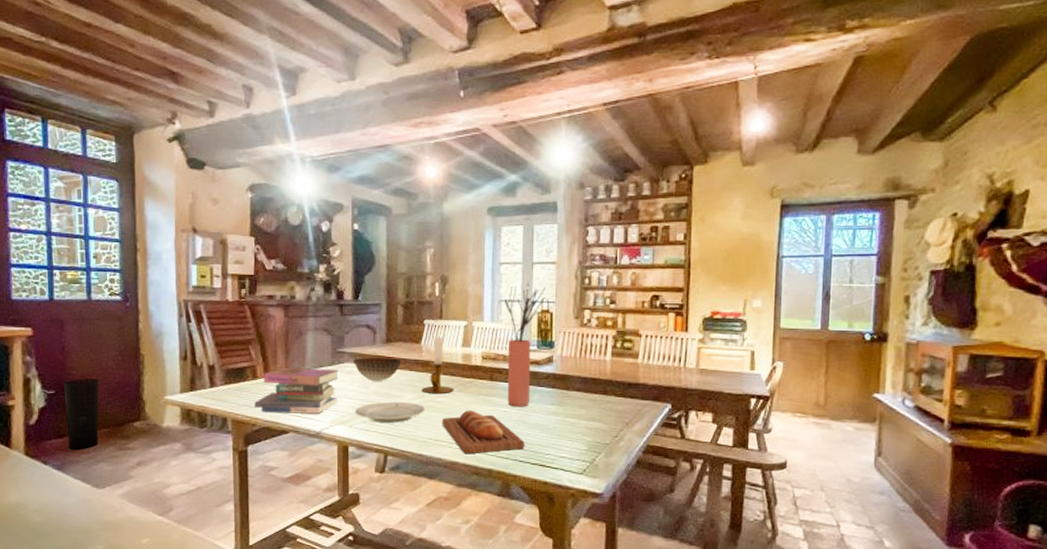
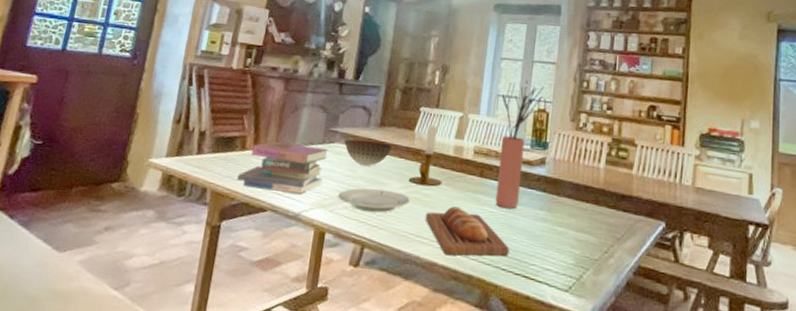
umbrella stand: present [64,379,99,450] -> none [39,131,88,207]

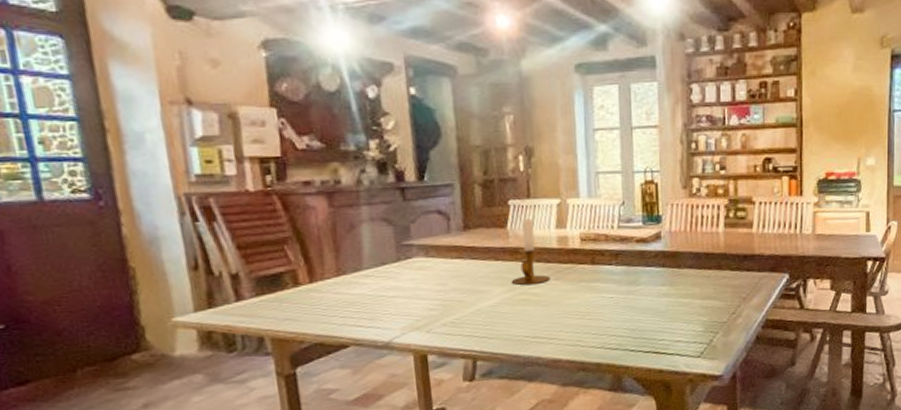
books: present [237,141,328,194] -> none [299,266,409,325]
plate: present [337,188,410,213] -> none [431,297,518,324]
bowl: present [344,139,393,166] -> none [424,247,485,276]
bread loaf: present [425,206,510,257] -> none [538,299,636,350]
vase: present [495,80,545,210] -> none [601,151,649,292]

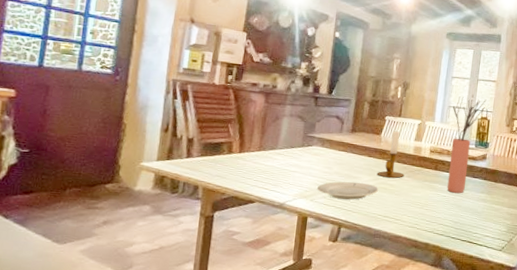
plate: none [431,297,518,324] -> present [316,181,378,200]
vase: none [601,151,649,292] -> present [447,94,487,194]

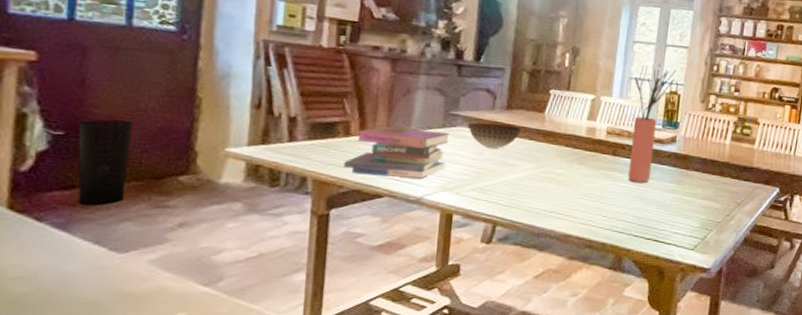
umbrella stand: none [34,140,76,206] -> present [78,119,132,205]
books: none [226,145,307,188] -> present [344,126,450,179]
plate: present [316,181,378,200] -> none [463,170,542,192]
bowl: none [321,143,363,164] -> present [468,122,522,148]
candlestick: present [376,131,405,178] -> none [540,108,575,166]

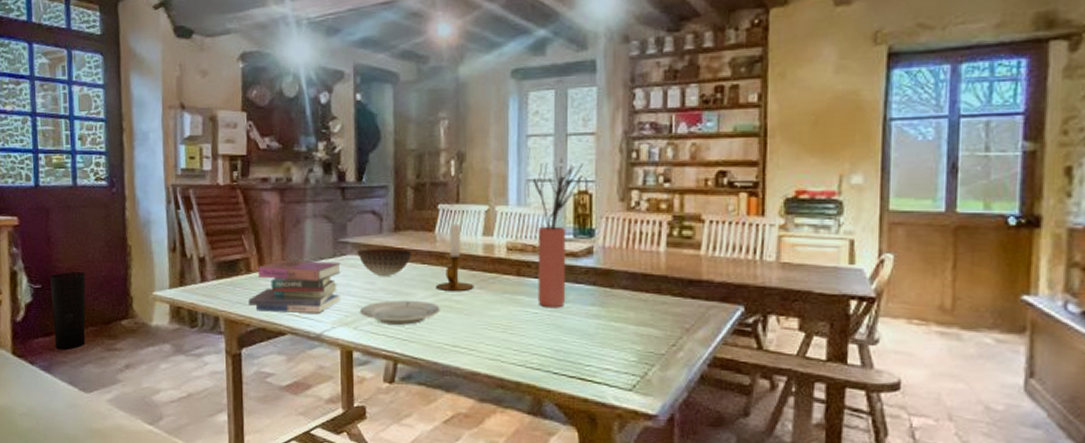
plate: none [463,170,542,192] -> present [359,300,440,325]
candlestick: none [540,108,575,166] -> present [435,224,474,291]

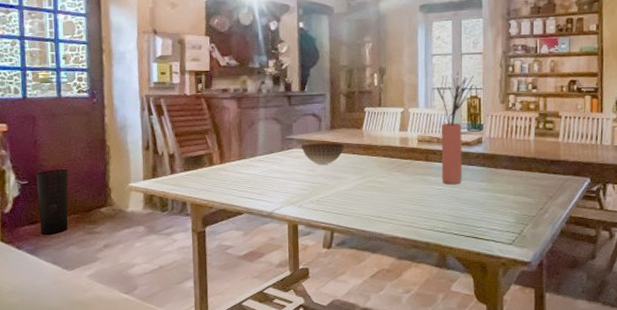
books: present [248,259,341,313] -> none [211,153,288,196]
plate: present [359,300,440,325] -> none [303,182,367,202]
candlestick: present [435,224,474,291] -> none [363,123,393,174]

